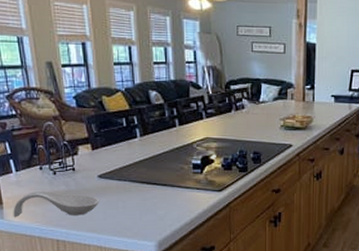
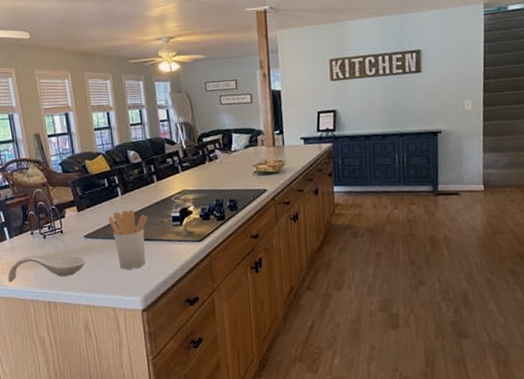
utensil holder: none [125,153,168,214] -> present [108,210,148,270]

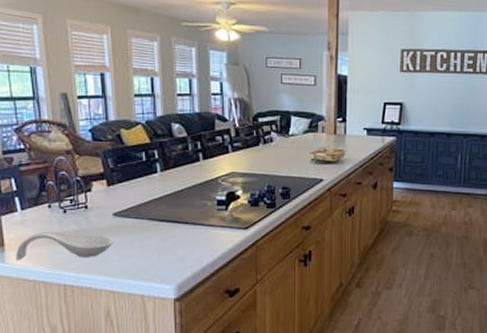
utensil holder: present [108,210,148,270] -> none [143,189,190,254]

